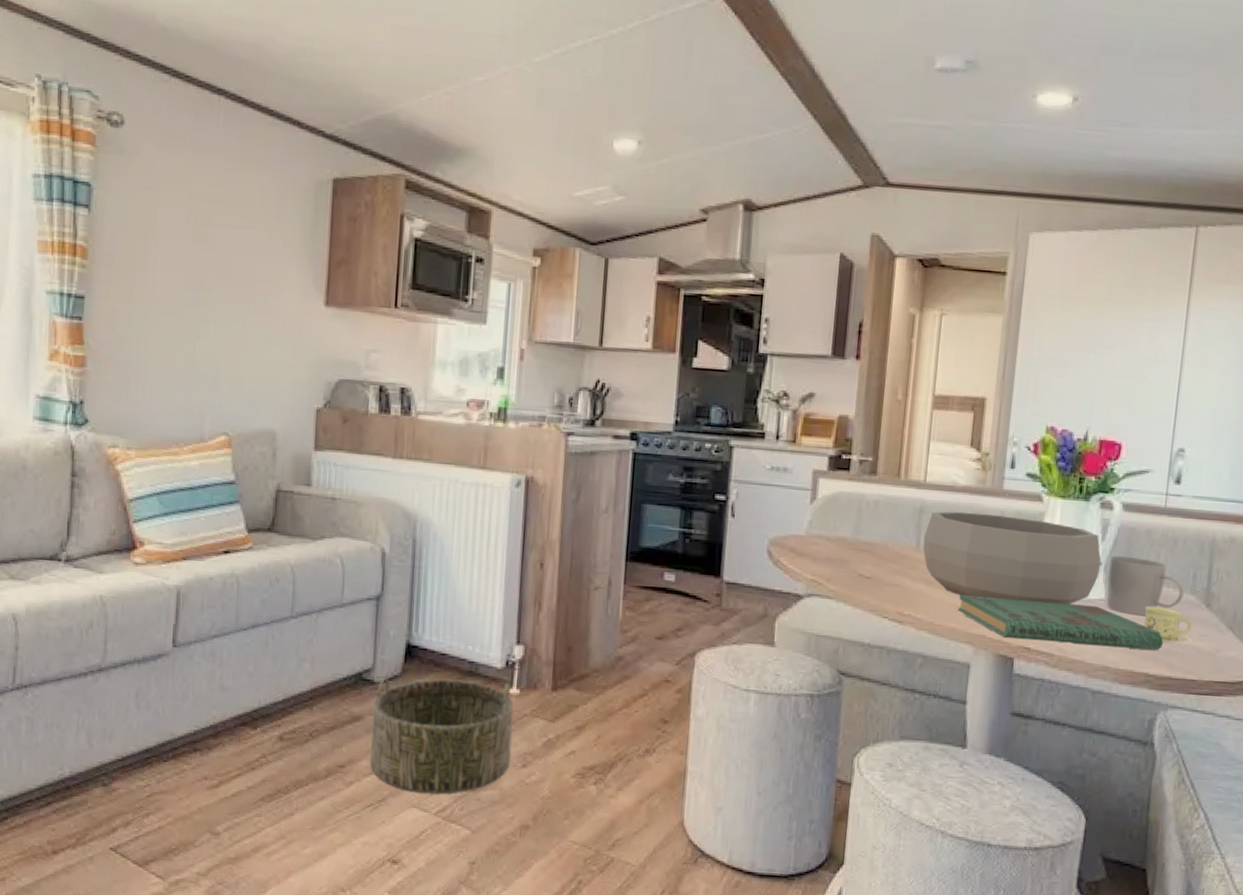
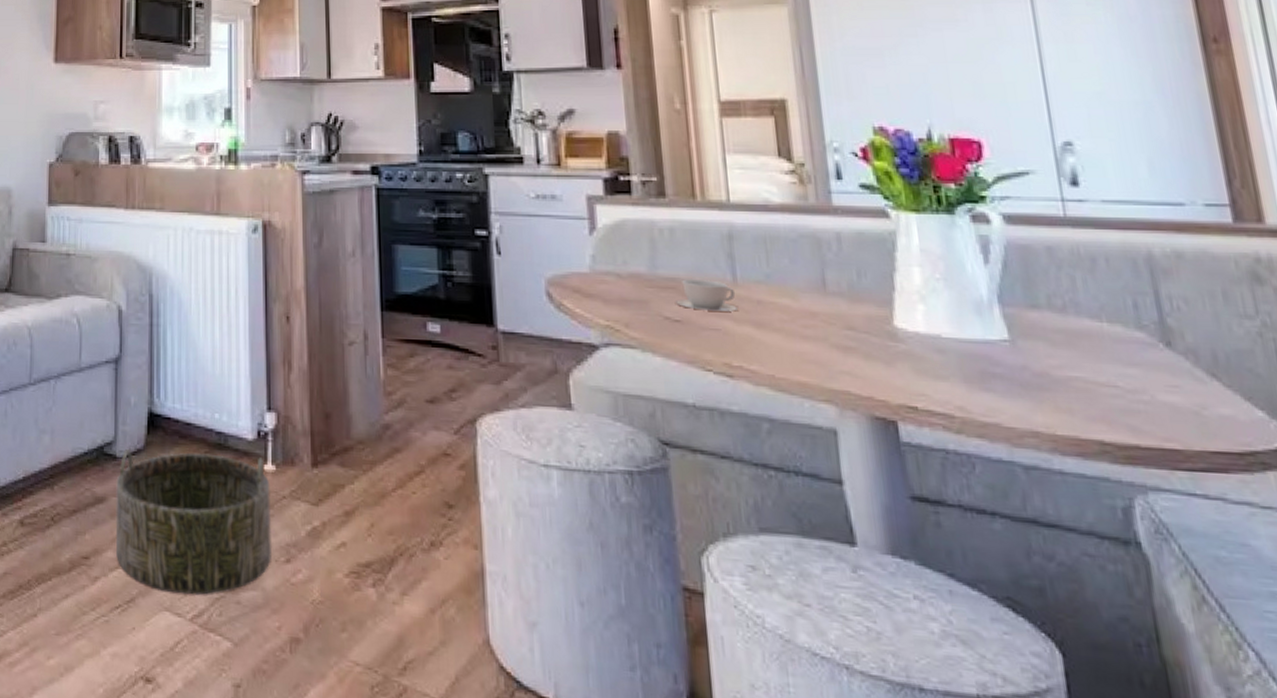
teacup: none [870,544,917,572] -> present [676,279,737,312]
decorative bowl: present [923,511,1101,605] -> none [739,235,992,349]
book: present [958,594,1164,650] -> none [802,338,1115,408]
mug: present [1105,555,1184,616] -> none [1000,281,1126,361]
cup and saucer: present [1143,606,1193,644] -> none [1073,347,1160,399]

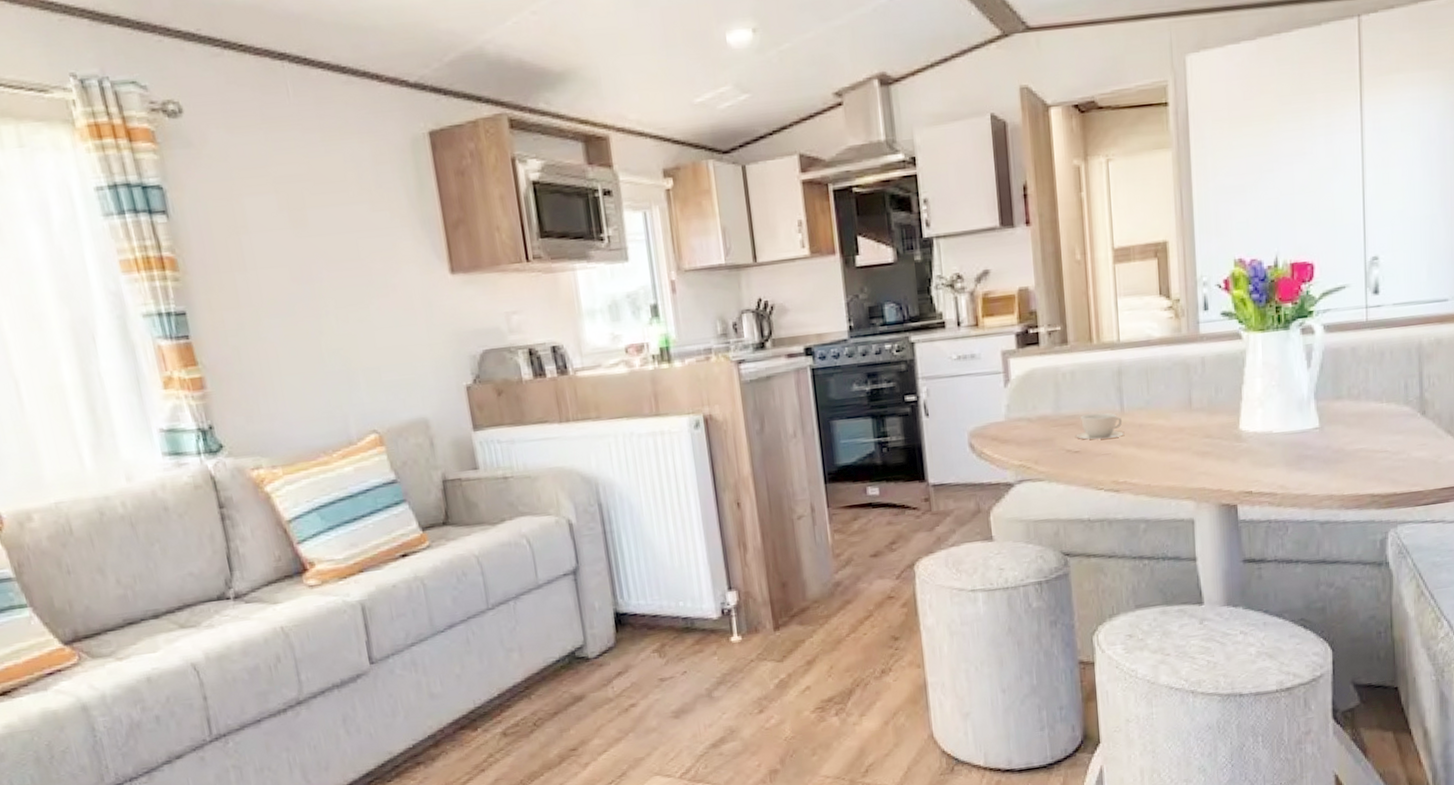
basket: present [115,449,272,595] -> none [592,631,746,760]

